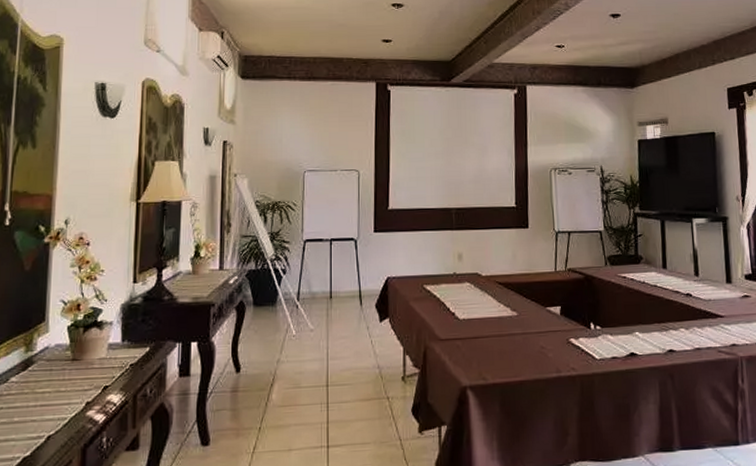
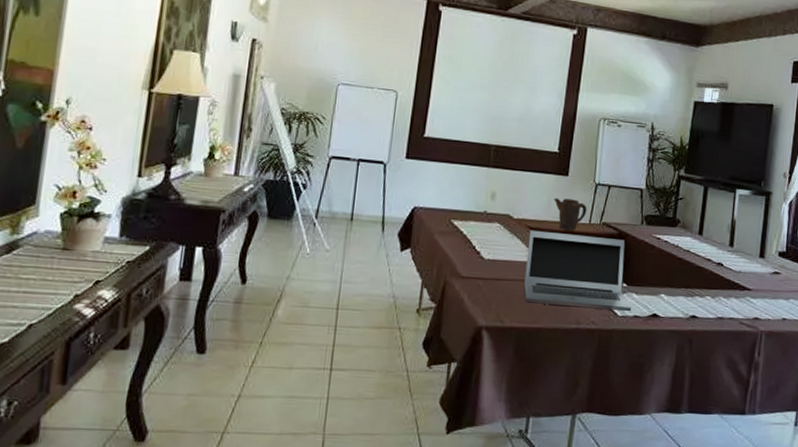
laptop: none [499,283,609,357] -> present [523,230,632,312]
pitcher: none [518,250,551,281] -> present [554,198,587,231]

